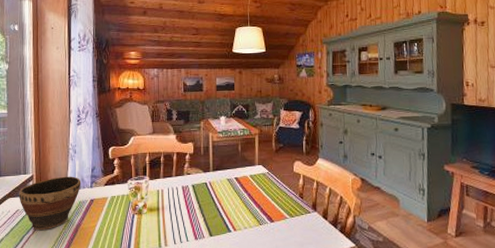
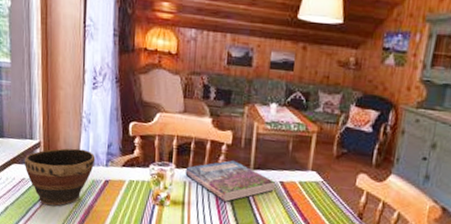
book: none [158,165,231,202] -> present [185,159,275,202]

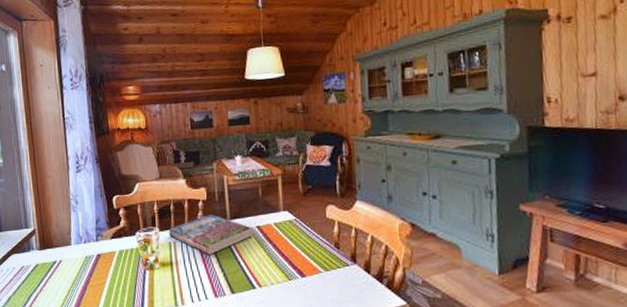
bowl: present [25,148,96,206] -> none [22,229,86,289]

